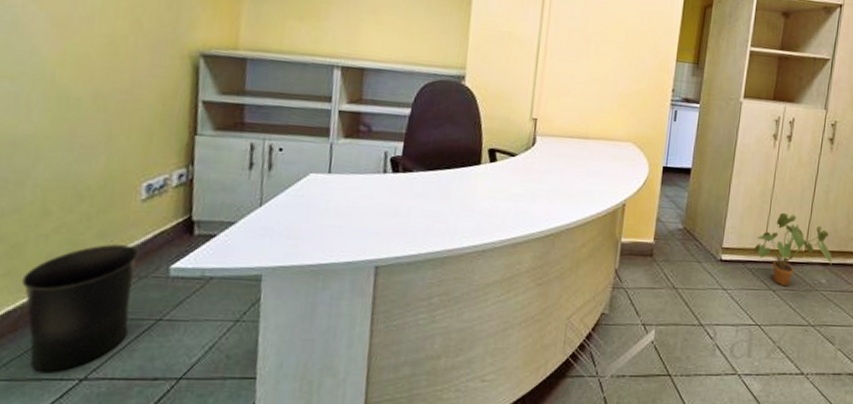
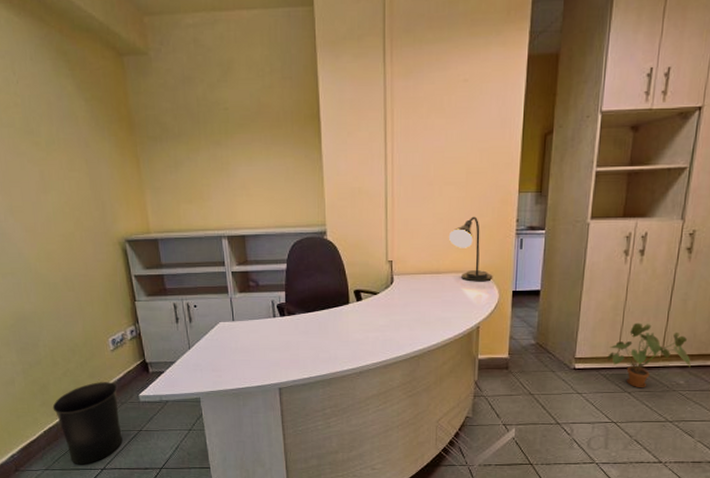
desk lamp: none [602,80,645,154] -> present [449,216,493,282]

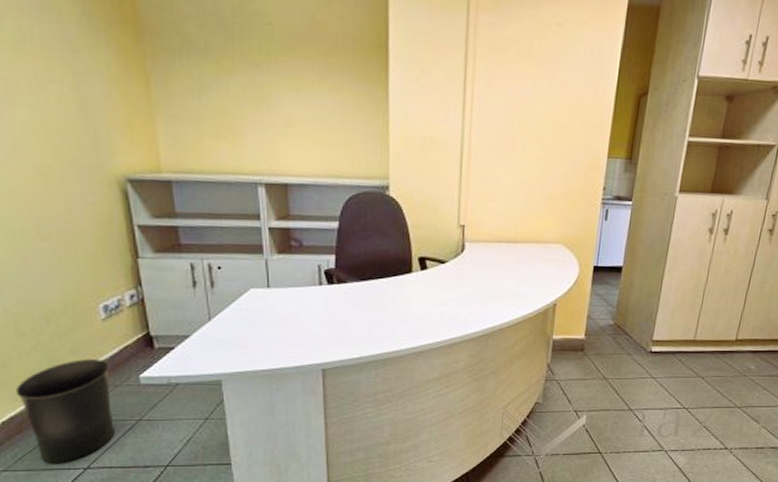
desk lamp: present [449,216,493,282] -> none [530,181,575,255]
house plant: present [607,323,691,388] -> none [684,305,763,373]

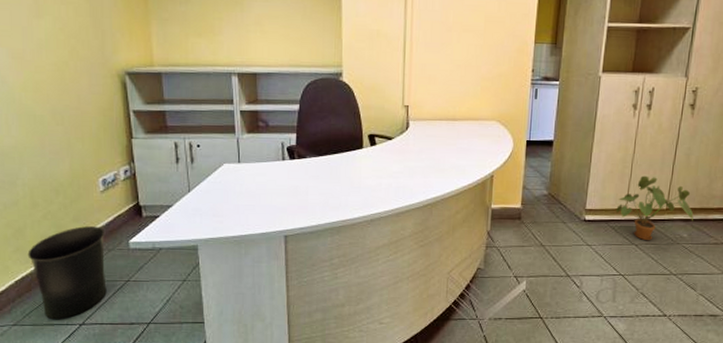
house plant: none [684,305,763,373] -> present [616,175,694,241]

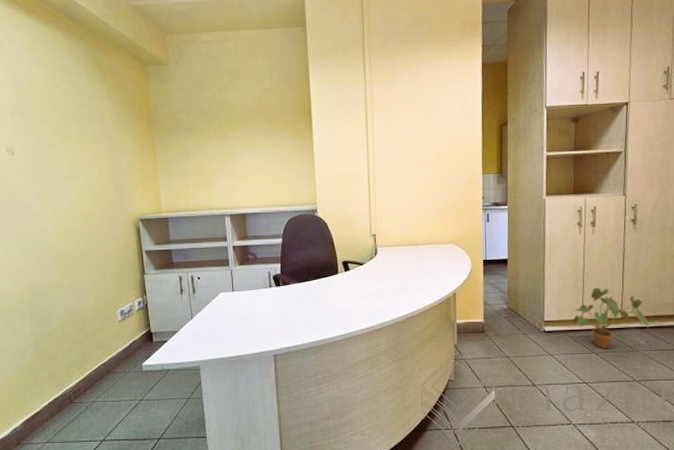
waste bin: present [27,226,107,320] -> none [59,352,124,437]

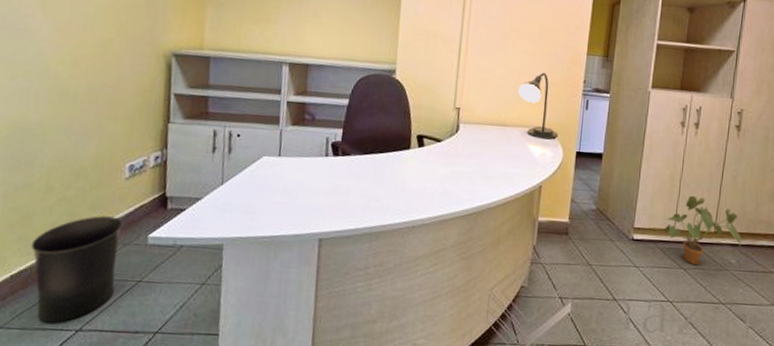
waste bin: none [59,352,124,437] -> present [30,216,122,324]
desk lamp: none [425,195,465,252] -> present [518,72,559,140]

